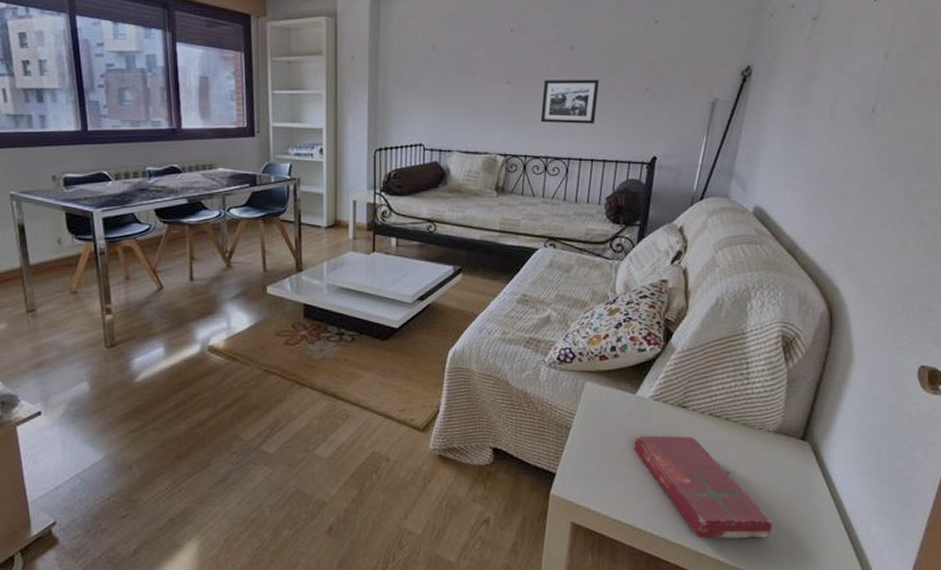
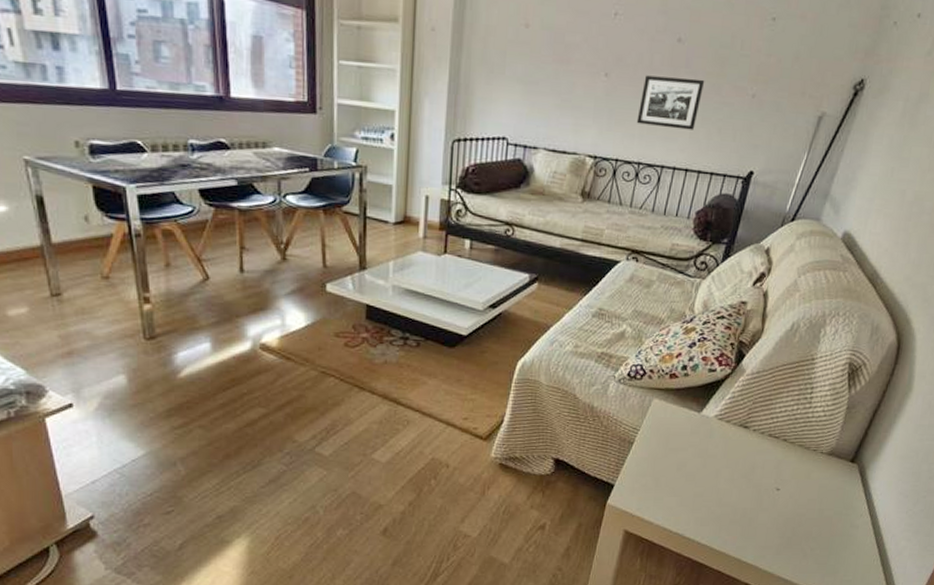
book: present [633,435,773,539] -> none [692,452,812,549]

